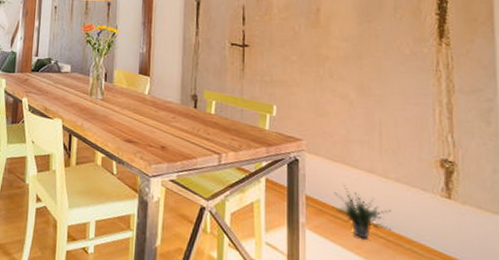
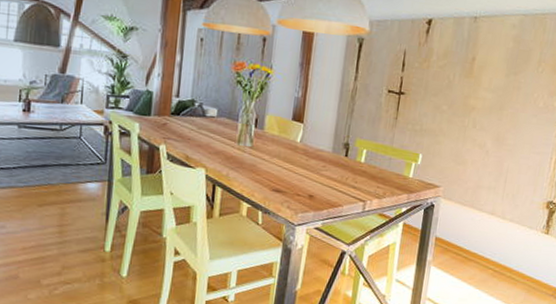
potted plant: present [332,185,392,240] -> none [456,226,503,271]

